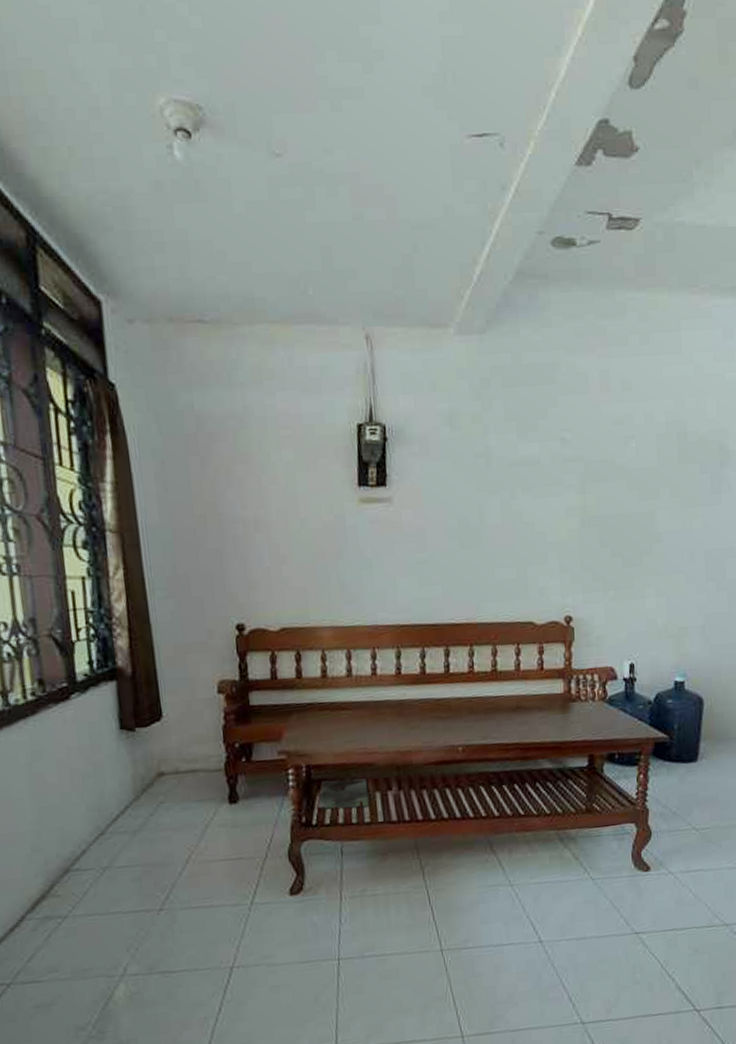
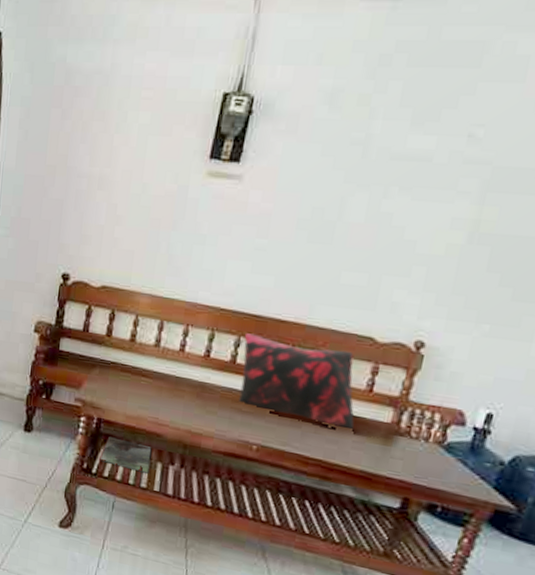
cushion: none [427,638,538,712] -> present [239,333,355,432]

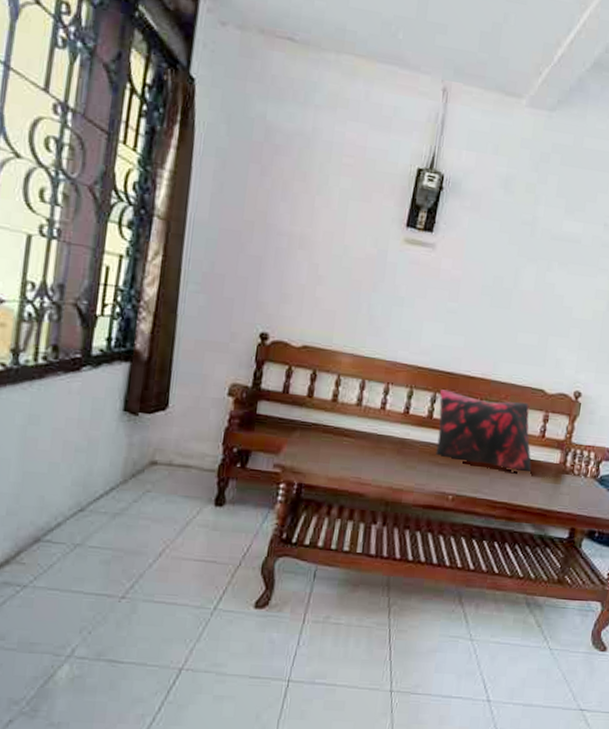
magazine: present [99,436,152,474] -> none [300,502,354,536]

